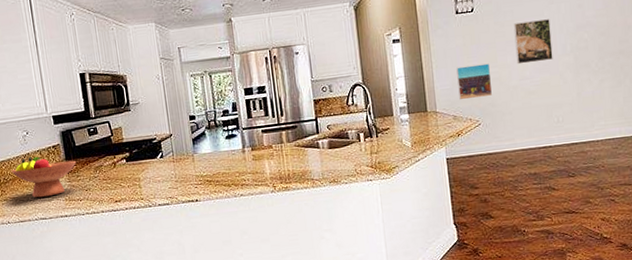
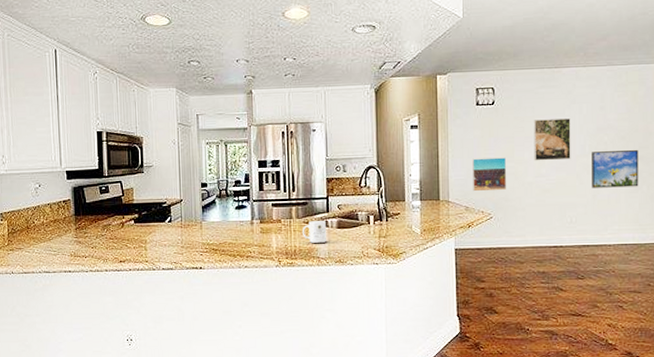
fruit bowl: present [11,156,77,198] -> none [20,209,86,251]
mug: none [294,142,319,166] -> present [303,221,326,243]
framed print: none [573,45,622,86] -> present [592,150,639,188]

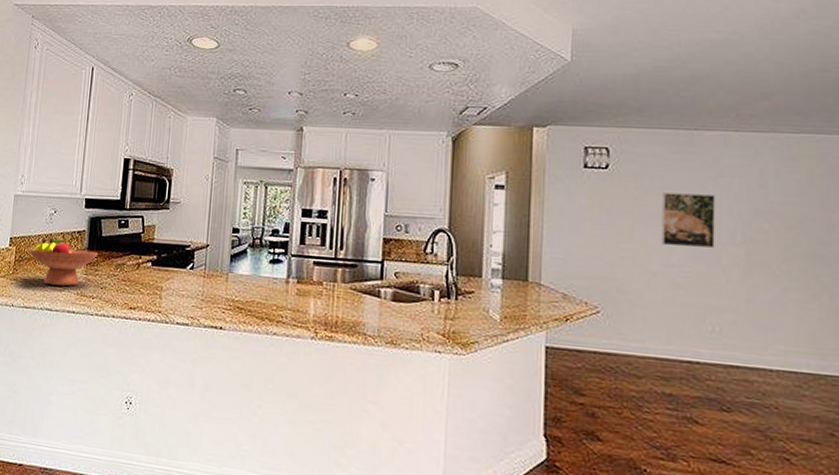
fruit bowl: none [20,209,86,251] -> present [29,238,99,287]
mug: present [303,221,326,243] -> none [348,288,378,317]
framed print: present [473,157,507,192] -> none [574,233,623,278]
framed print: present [592,150,639,188] -> none [745,241,816,296]

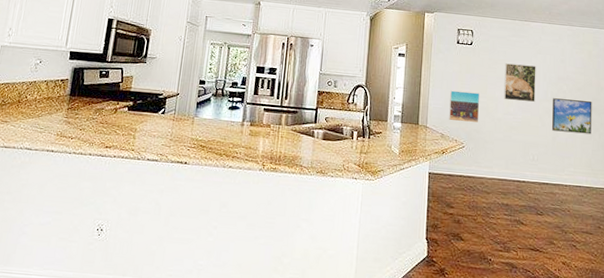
fruit bowl: present [29,238,99,287] -> none [12,85,80,128]
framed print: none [574,233,623,278] -> present [449,90,480,122]
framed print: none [745,241,816,296] -> present [552,98,592,135]

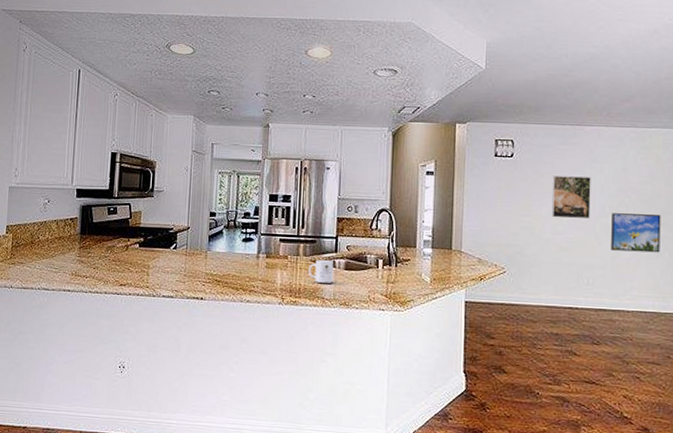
mug: none [289,129,312,152] -> present [309,260,333,283]
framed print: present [449,90,480,122] -> none [487,210,523,245]

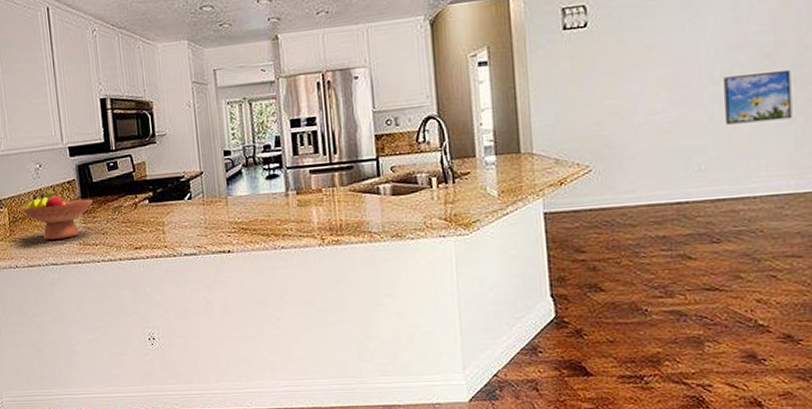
fruit bowl: none [25,225,91,268] -> present [21,192,94,240]
mug: present [309,260,333,283] -> none [349,187,379,215]
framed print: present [551,176,591,219] -> none [641,36,695,95]

